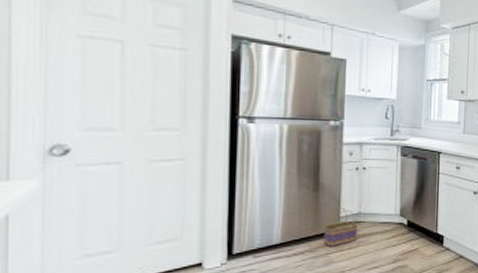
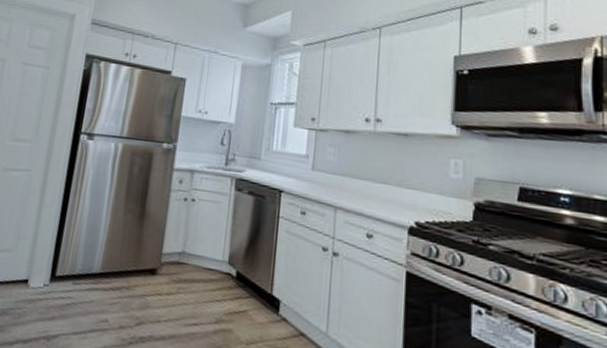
basket: present [323,207,358,246] -> none [142,241,181,288]

